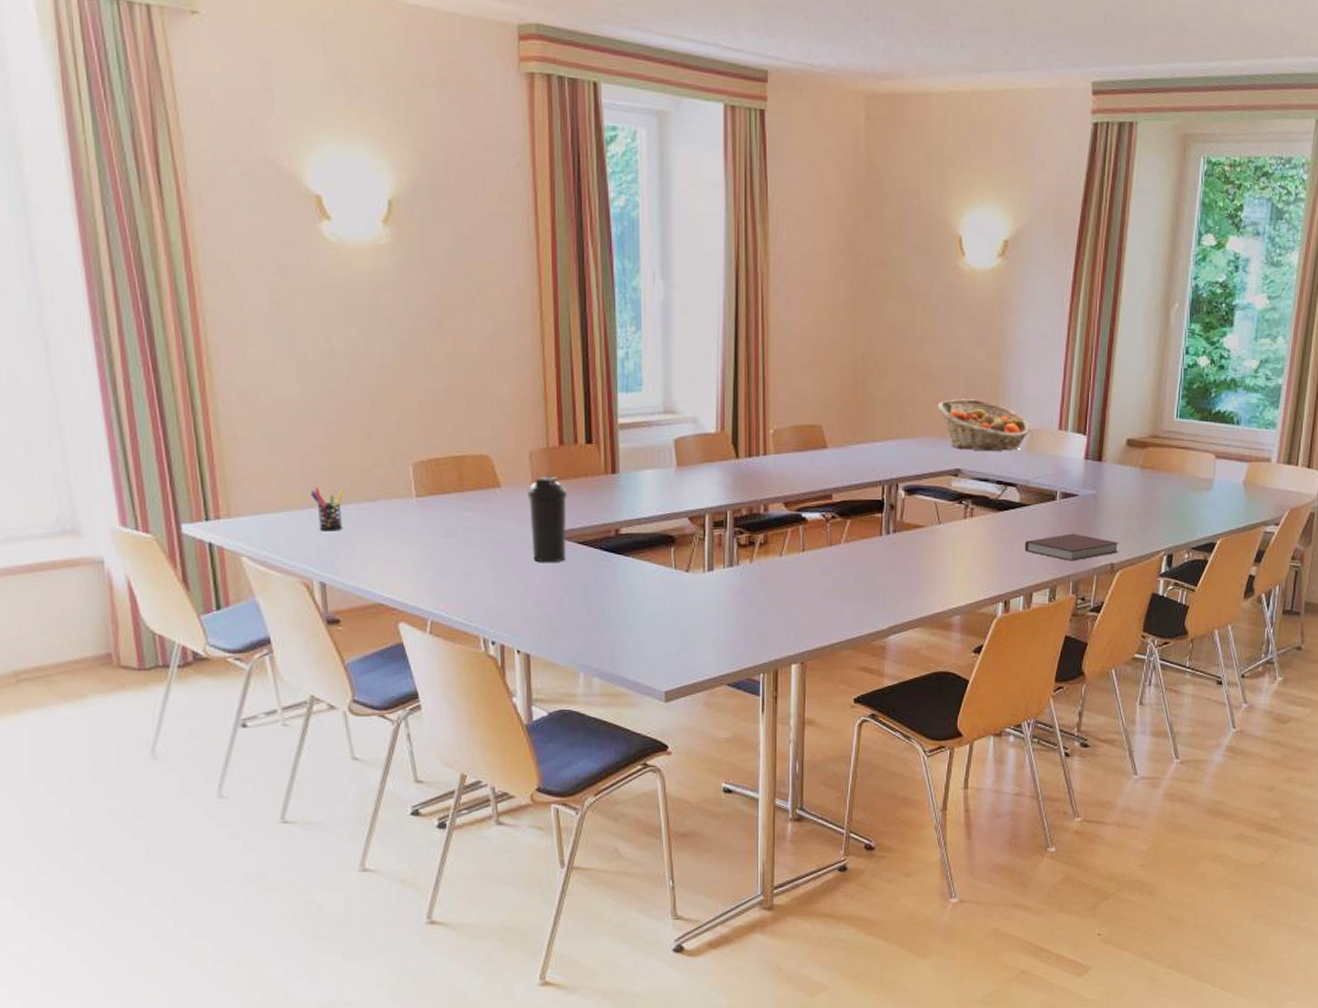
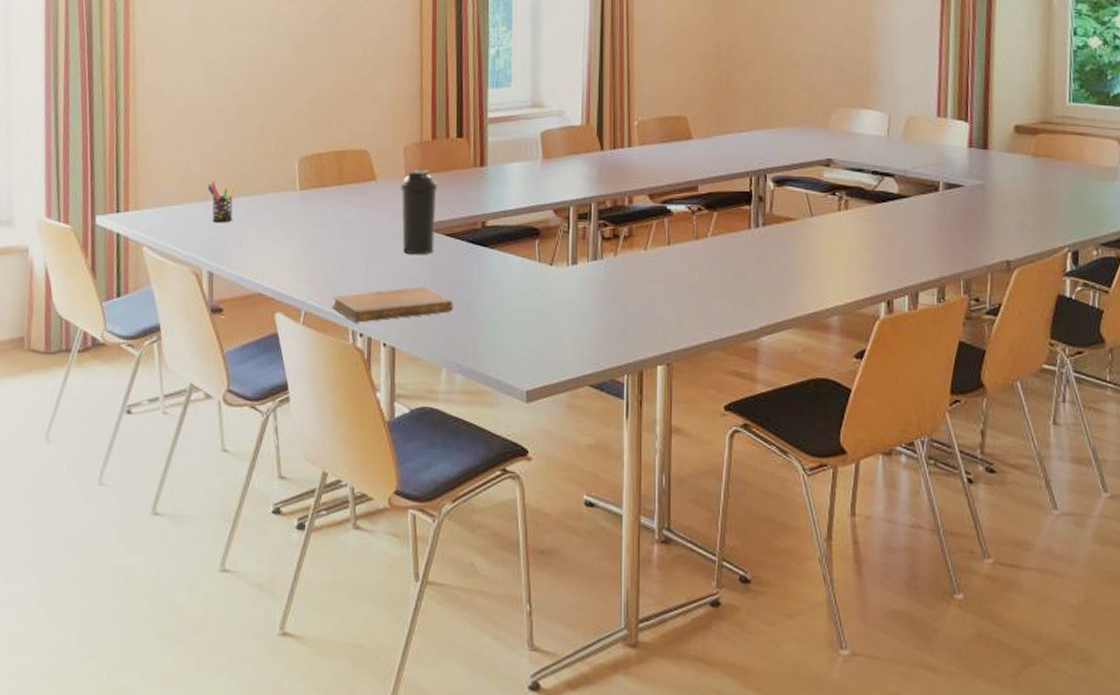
notebook: none [460,594,588,631] -> present [332,286,453,323]
fruit basket: present [937,399,1032,451] -> none [805,87,907,140]
notebook: present [1024,533,1119,561] -> none [906,227,1015,258]

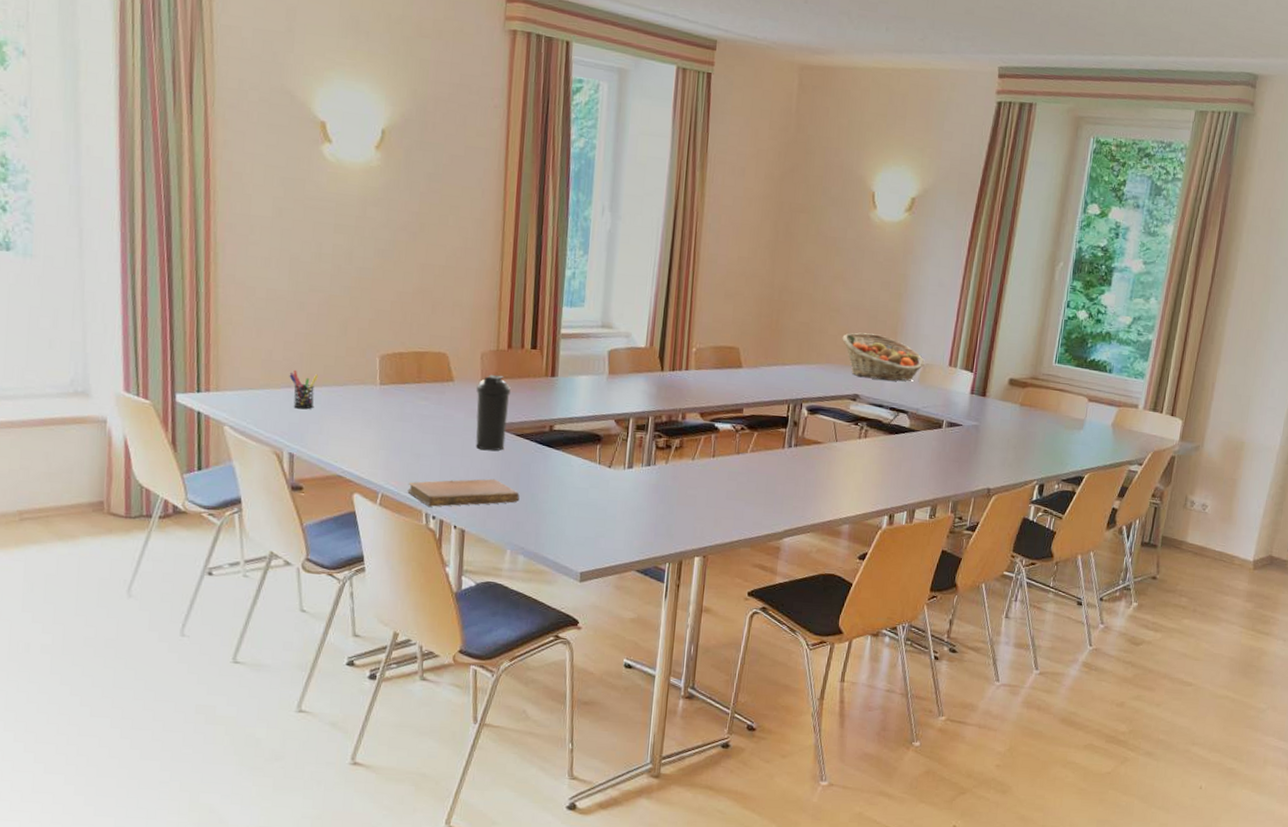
fruit basket: none [805,87,907,140] -> present [842,332,925,381]

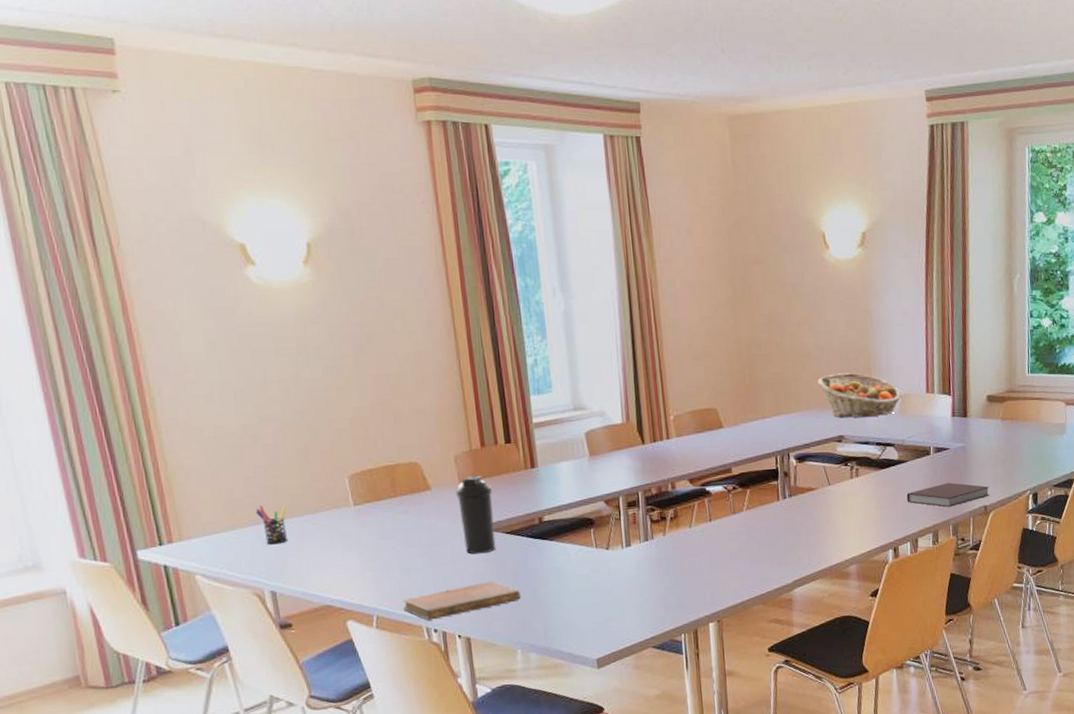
notebook: none [911,458,997,484] -> present [906,482,990,507]

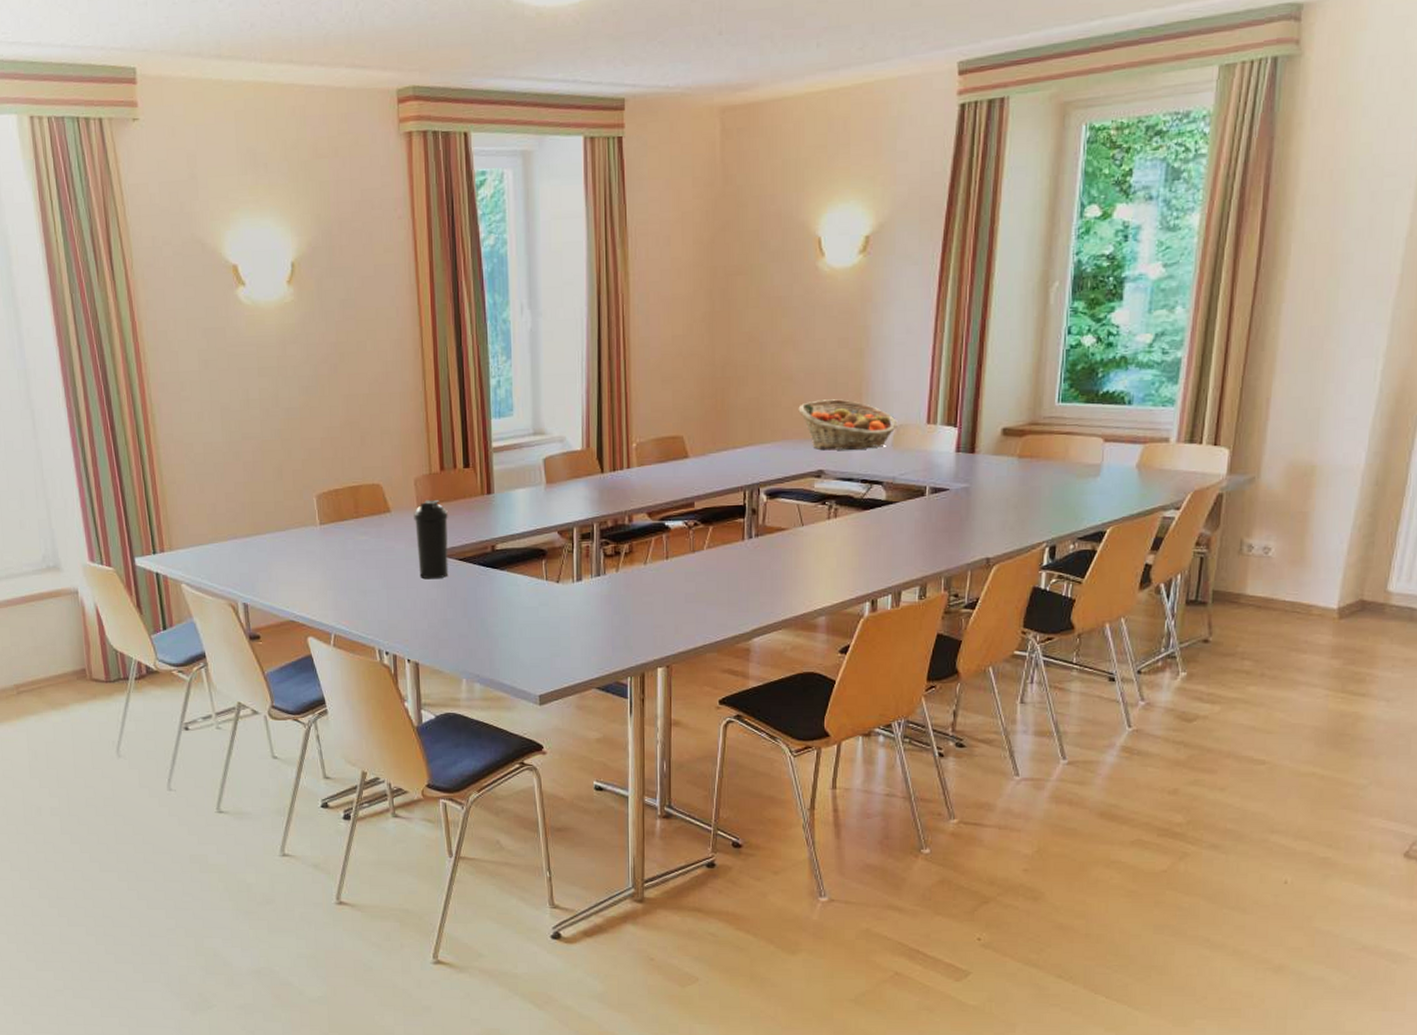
pen holder: present [255,505,287,545] -> none [234,520,261,559]
notebook: present [402,581,521,621] -> none [358,607,469,643]
notebook: present [906,482,990,507] -> none [892,529,995,557]

